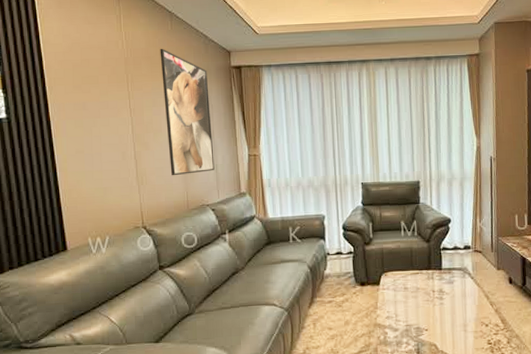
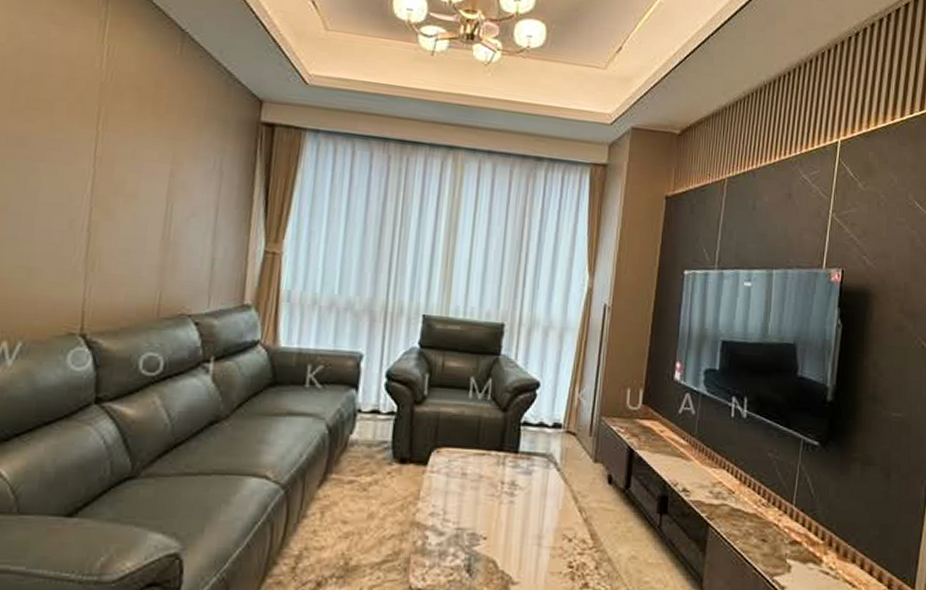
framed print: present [160,48,215,176] -> none [140,78,223,267]

